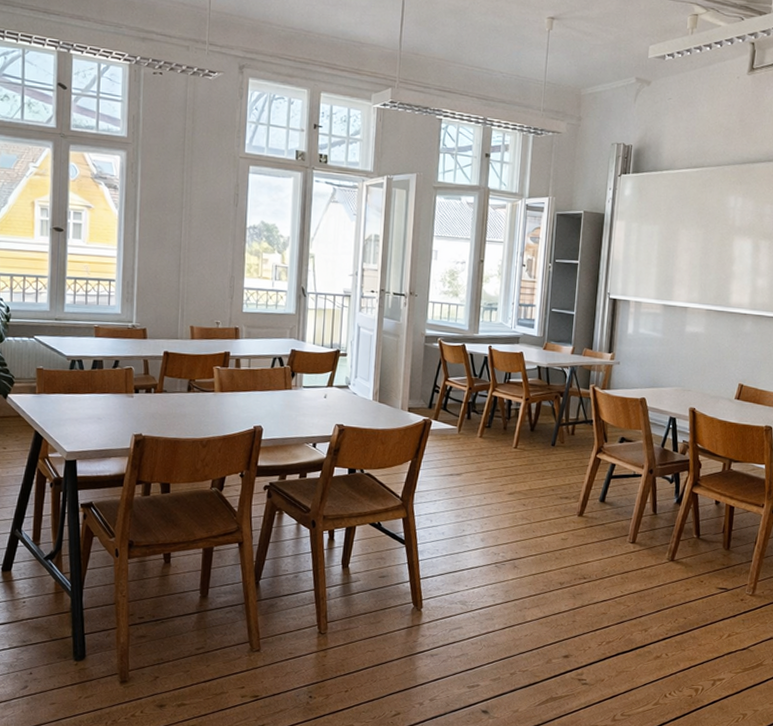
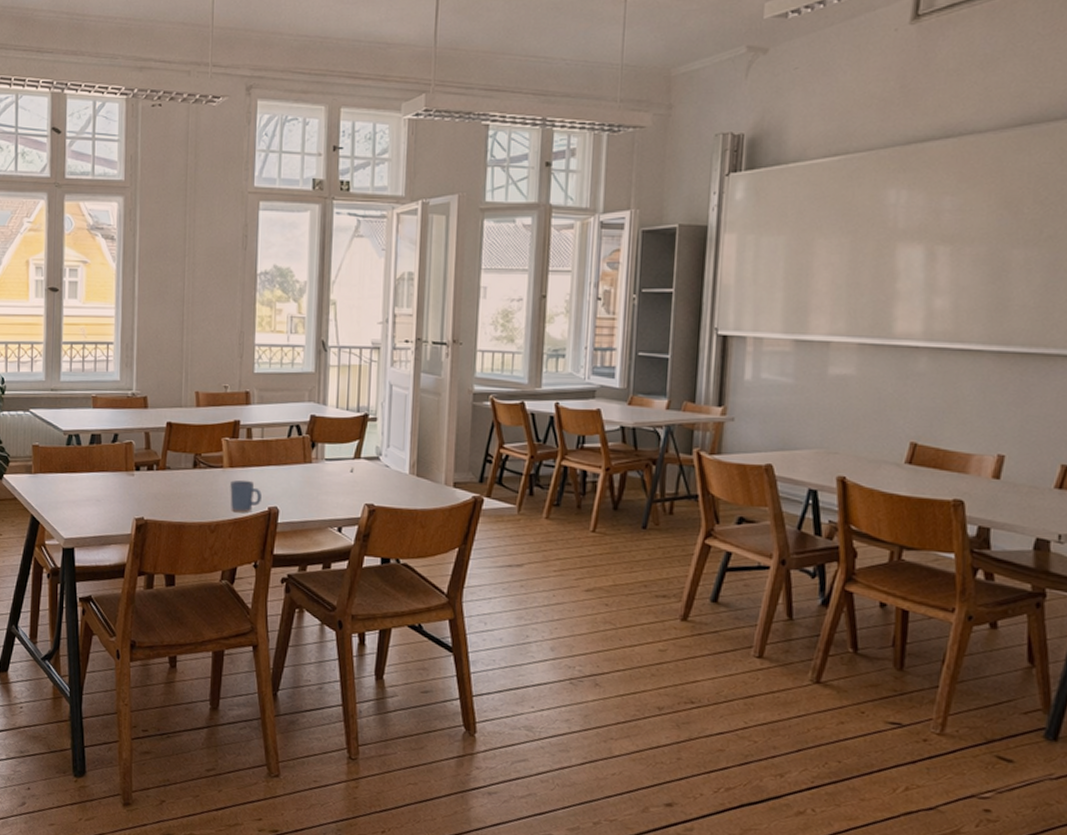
mug: none [220,402,248,430] -> present [230,480,262,512]

